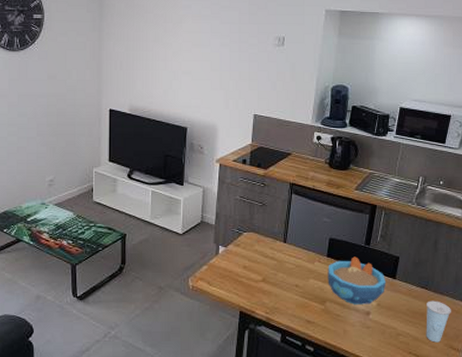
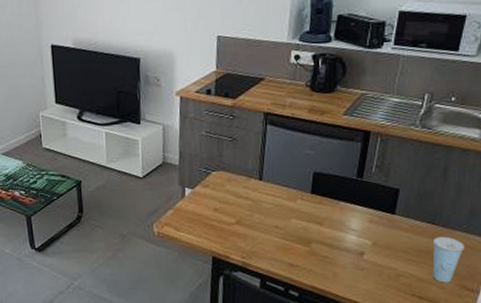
bowl: present [328,256,387,305] -> none [312,191,384,245]

